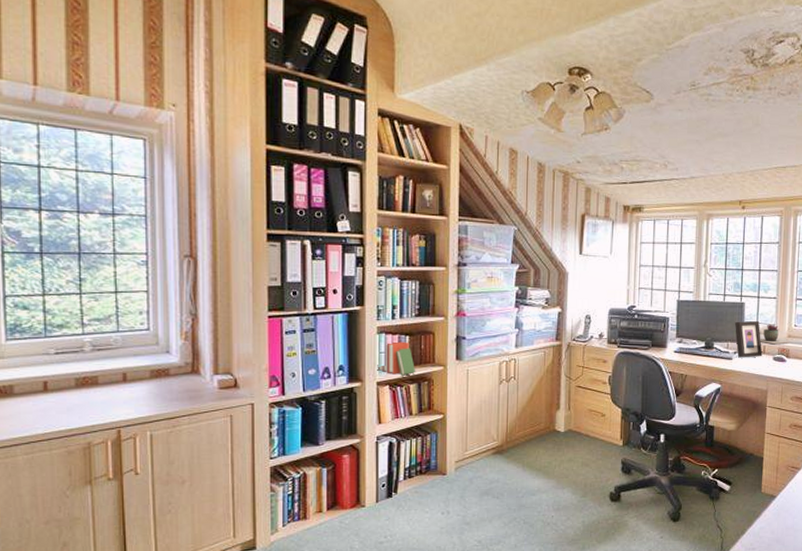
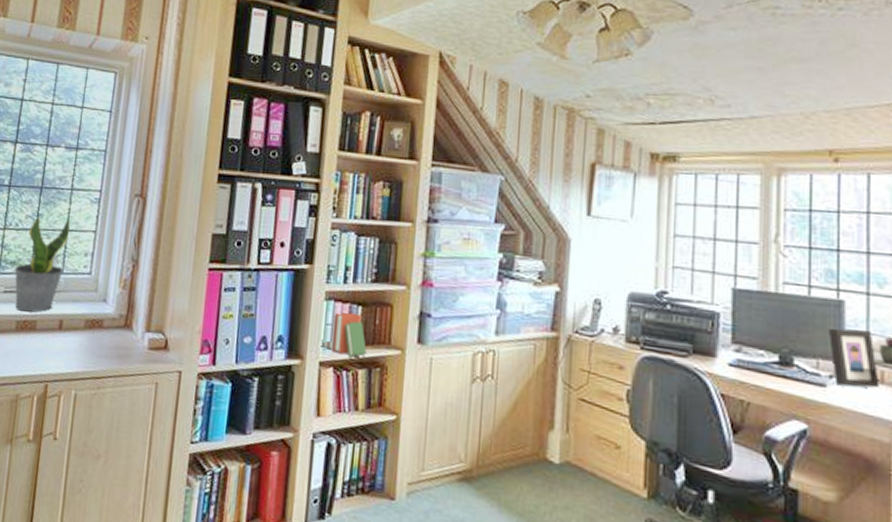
potted plant: none [63,280,119,369] -> present [14,215,71,313]

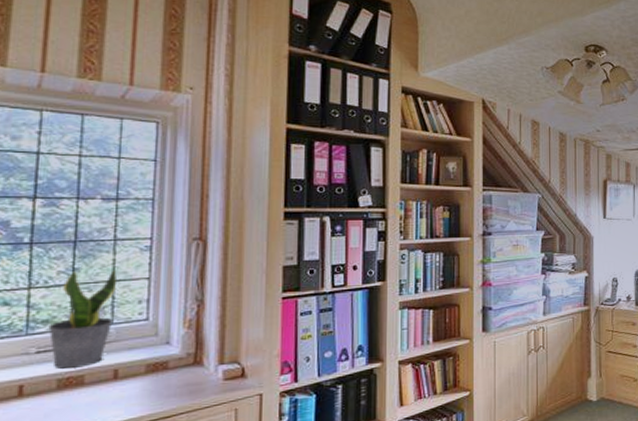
books: present [321,309,367,358] -> none [399,313,441,352]

